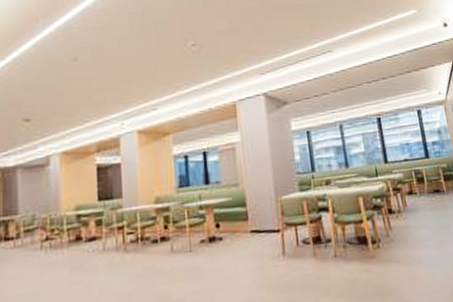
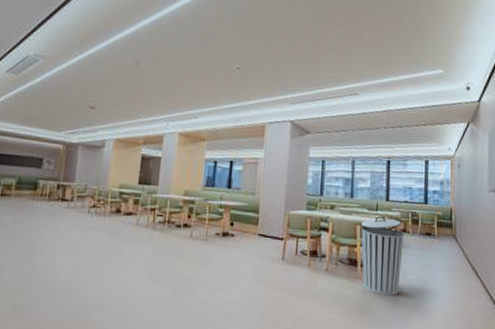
trash can: none [362,181,419,271] -> present [360,216,404,296]

